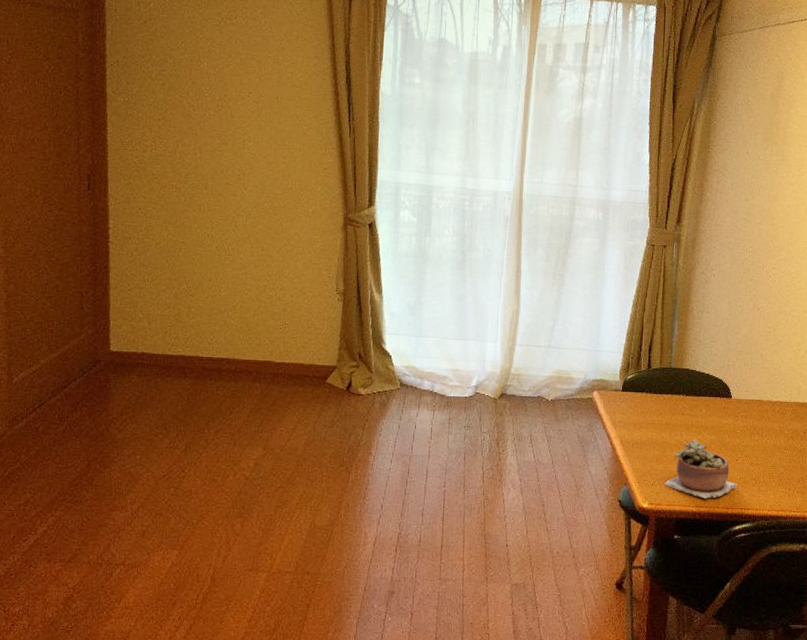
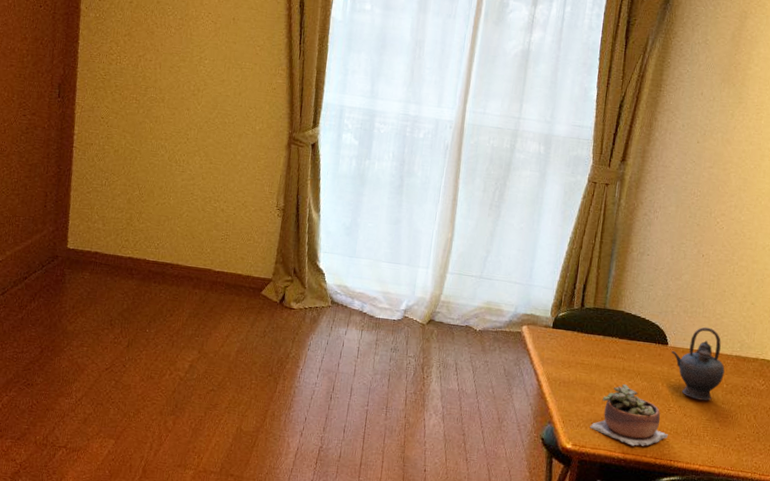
teapot: none [736,377,785,448] -> present [672,327,725,401]

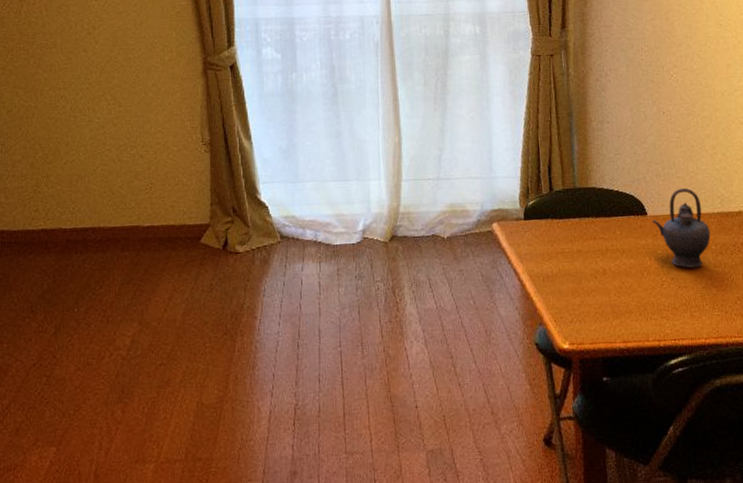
succulent plant: present [590,384,668,446] -> none [584,266,667,332]

